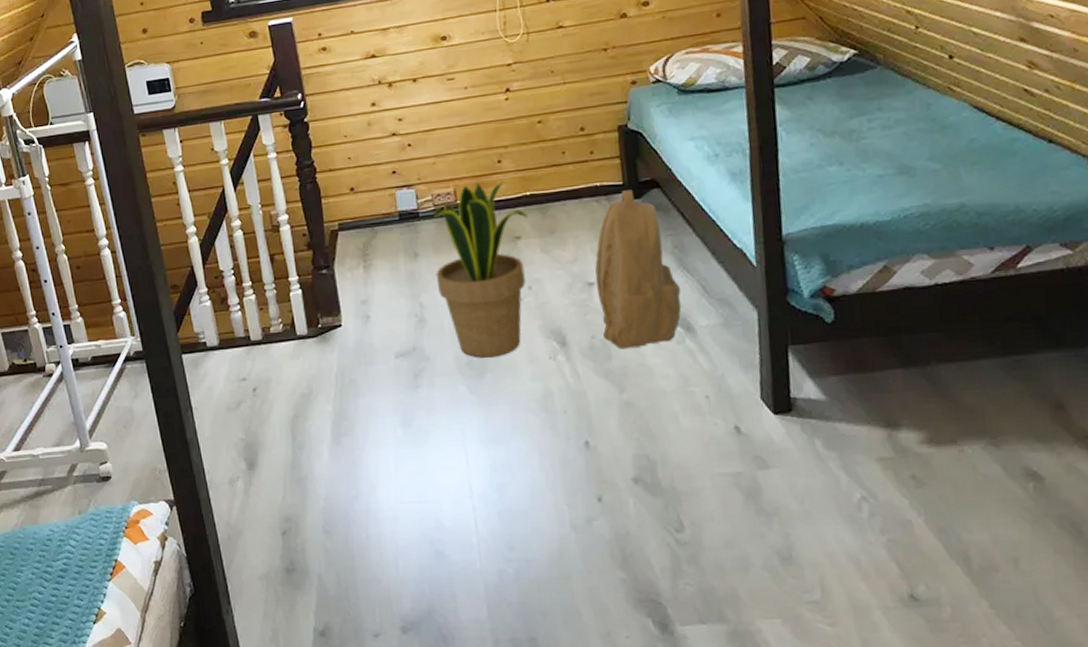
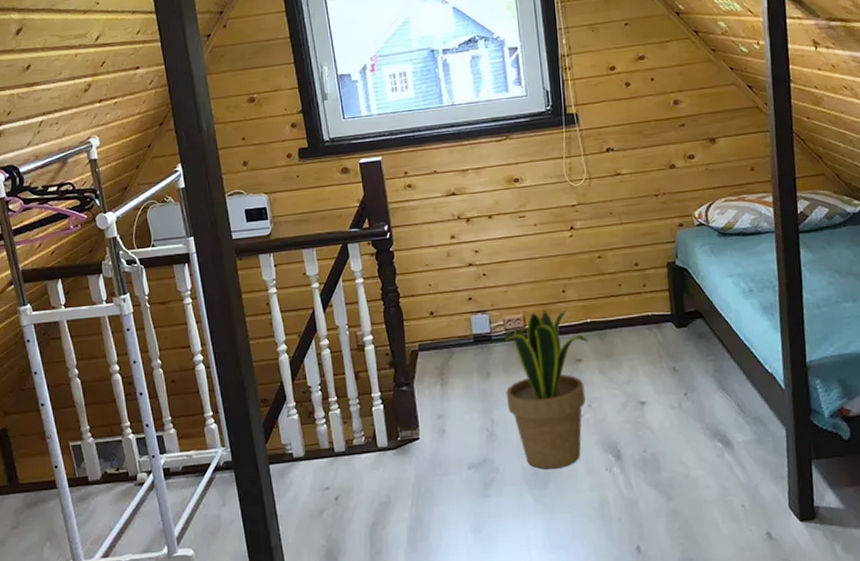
backpack: present [595,190,682,350] -> none [646,319,721,463]

